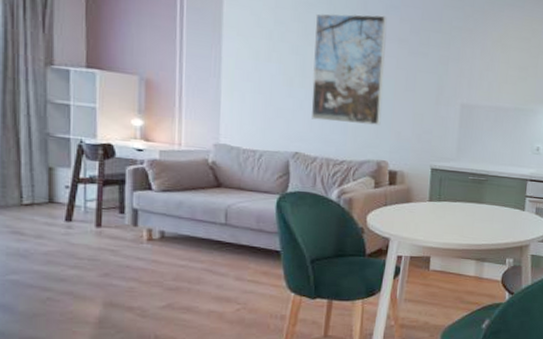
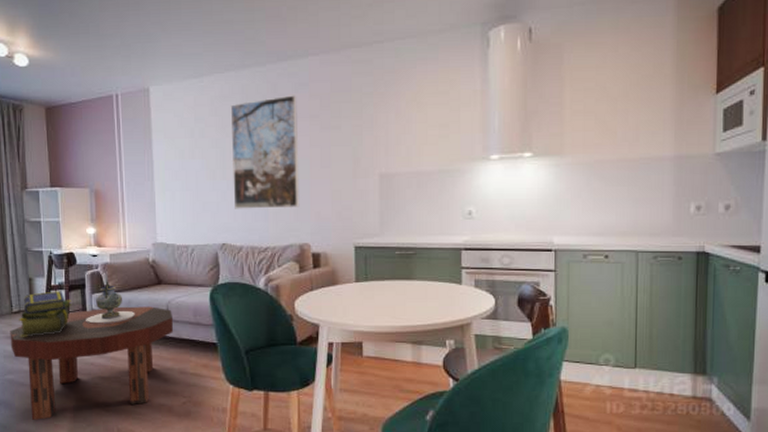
coffee table: none [16,207,232,326] -> present [10,306,174,420]
stack of books: none [31,184,106,233] -> present [19,291,72,337]
decorative vase: none [123,178,186,225] -> present [86,281,135,324]

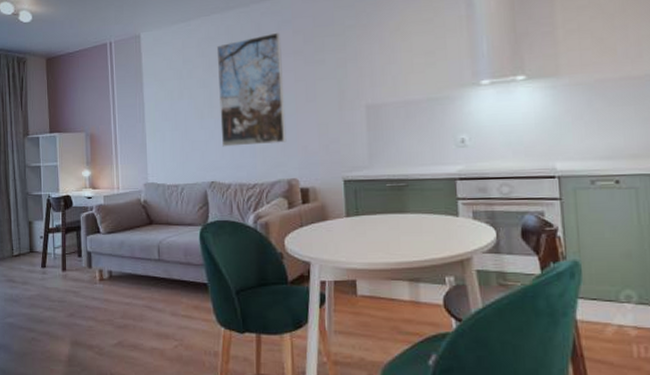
coffee table: present [10,306,174,420] -> none [10,247,165,364]
stack of books: present [19,291,72,337] -> none [19,233,68,280]
decorative vase: present [86,281,135,324] -> none [81,222,127,266]

